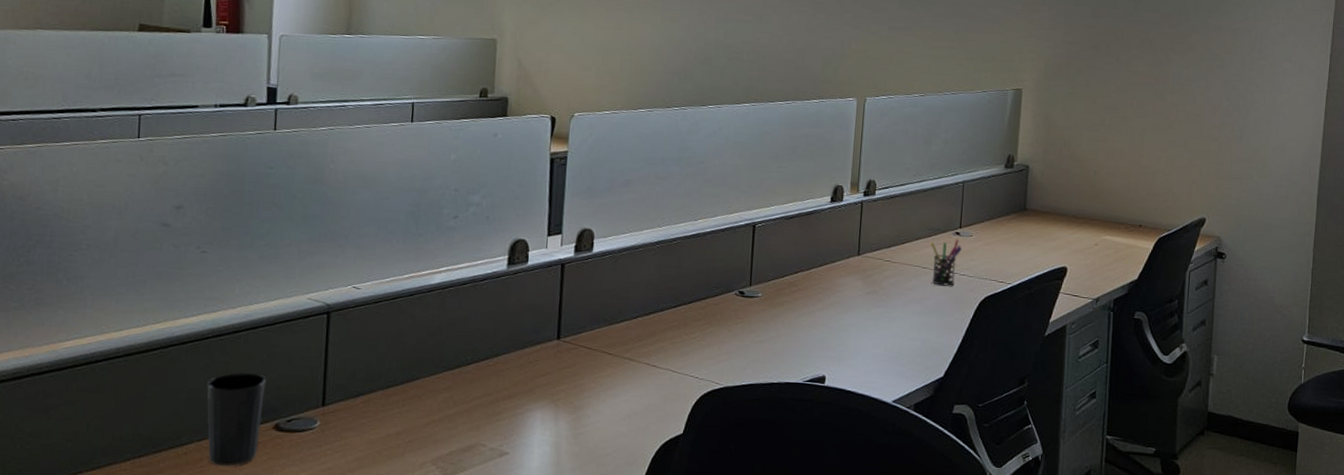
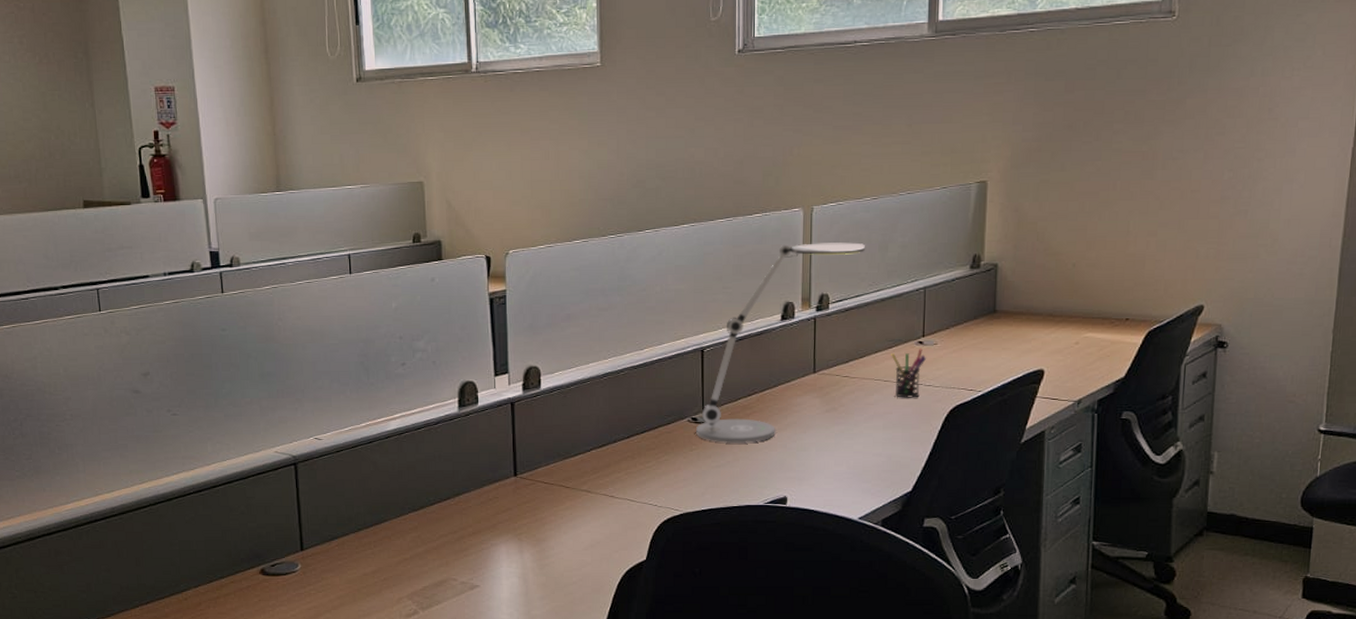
cup: present [207,372,266,466] -> none [195,523,249,608]
desk lamp: none [742,130,911,320] -> present [696,242,865,443]

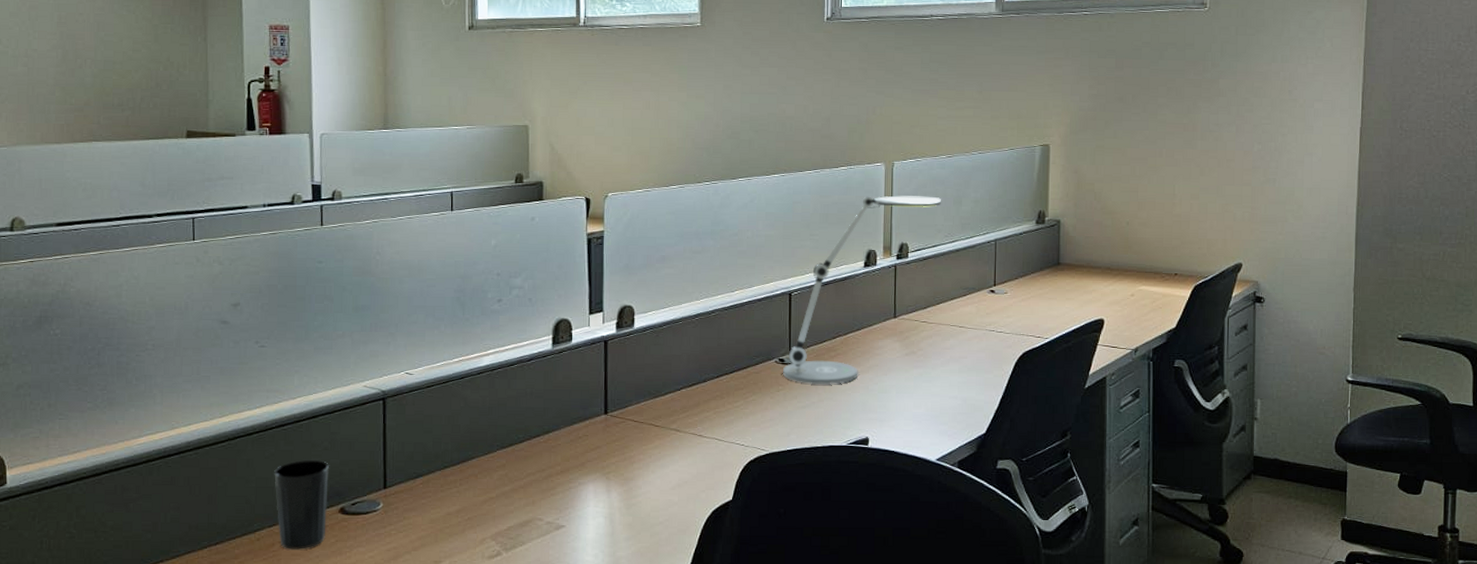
cup: none [195,523,249,608] -> present [274,459,329,549]
pen holder: present [891,348,926,398] -> none [965,297,997,344]

